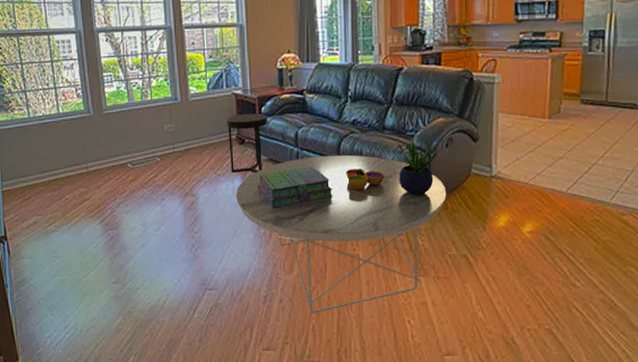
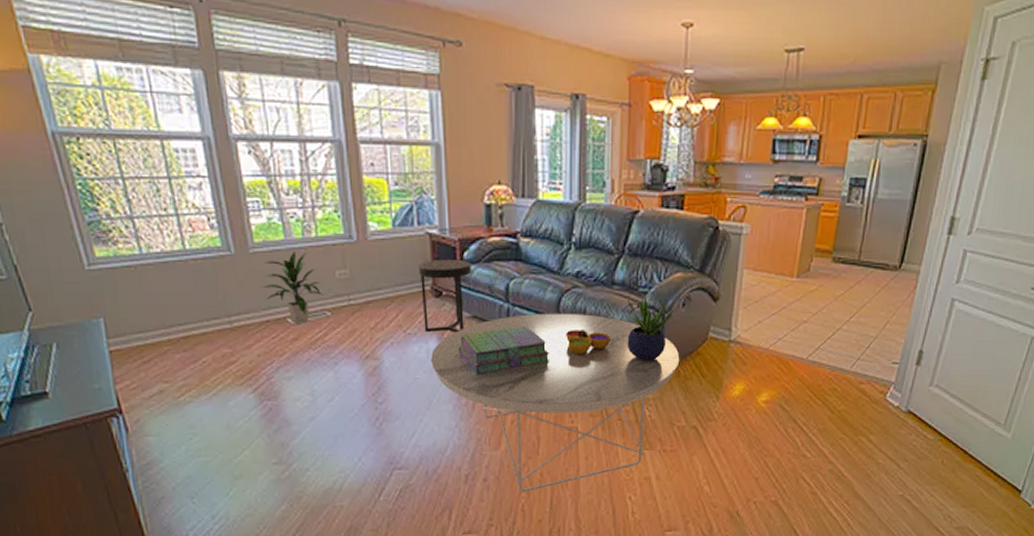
indoor plant: none [110,110,155,168] -> present [261,250,324,323]

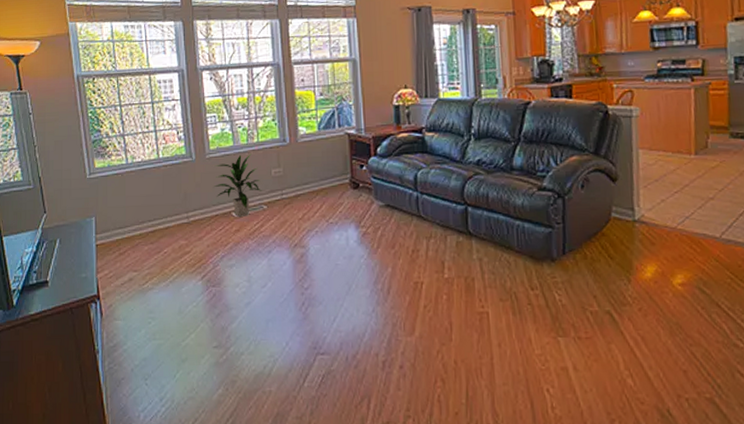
side table: present [419,260,472,333] -> none [339,155,384,221]
coffee table: present [430,313,680,492] -> none [349,199,585,381]
stack of books: present [459,326,550,375] -> none [374,212,458,261]
decorative bowl: present [565,330,612,355] -> none [470,214,515,239]
potted plant: present [627,294,674,360] -> none [527,178,574,243]

